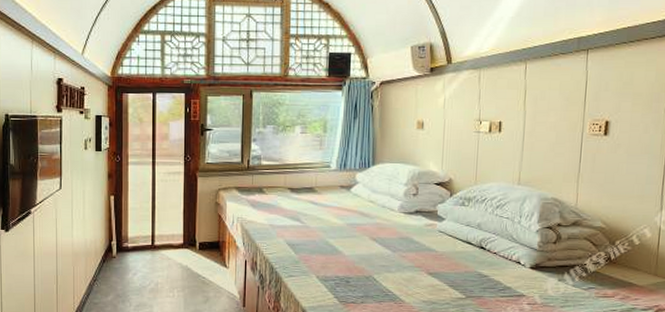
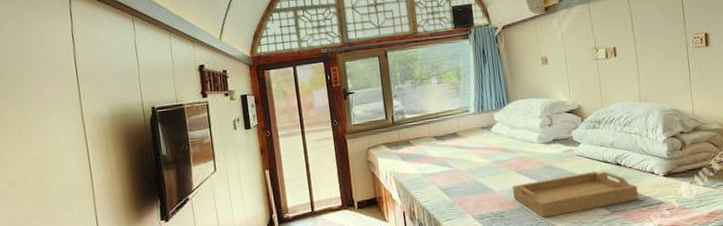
serving tray: none [364,251,500,291] -> present [513,171,639,218]

